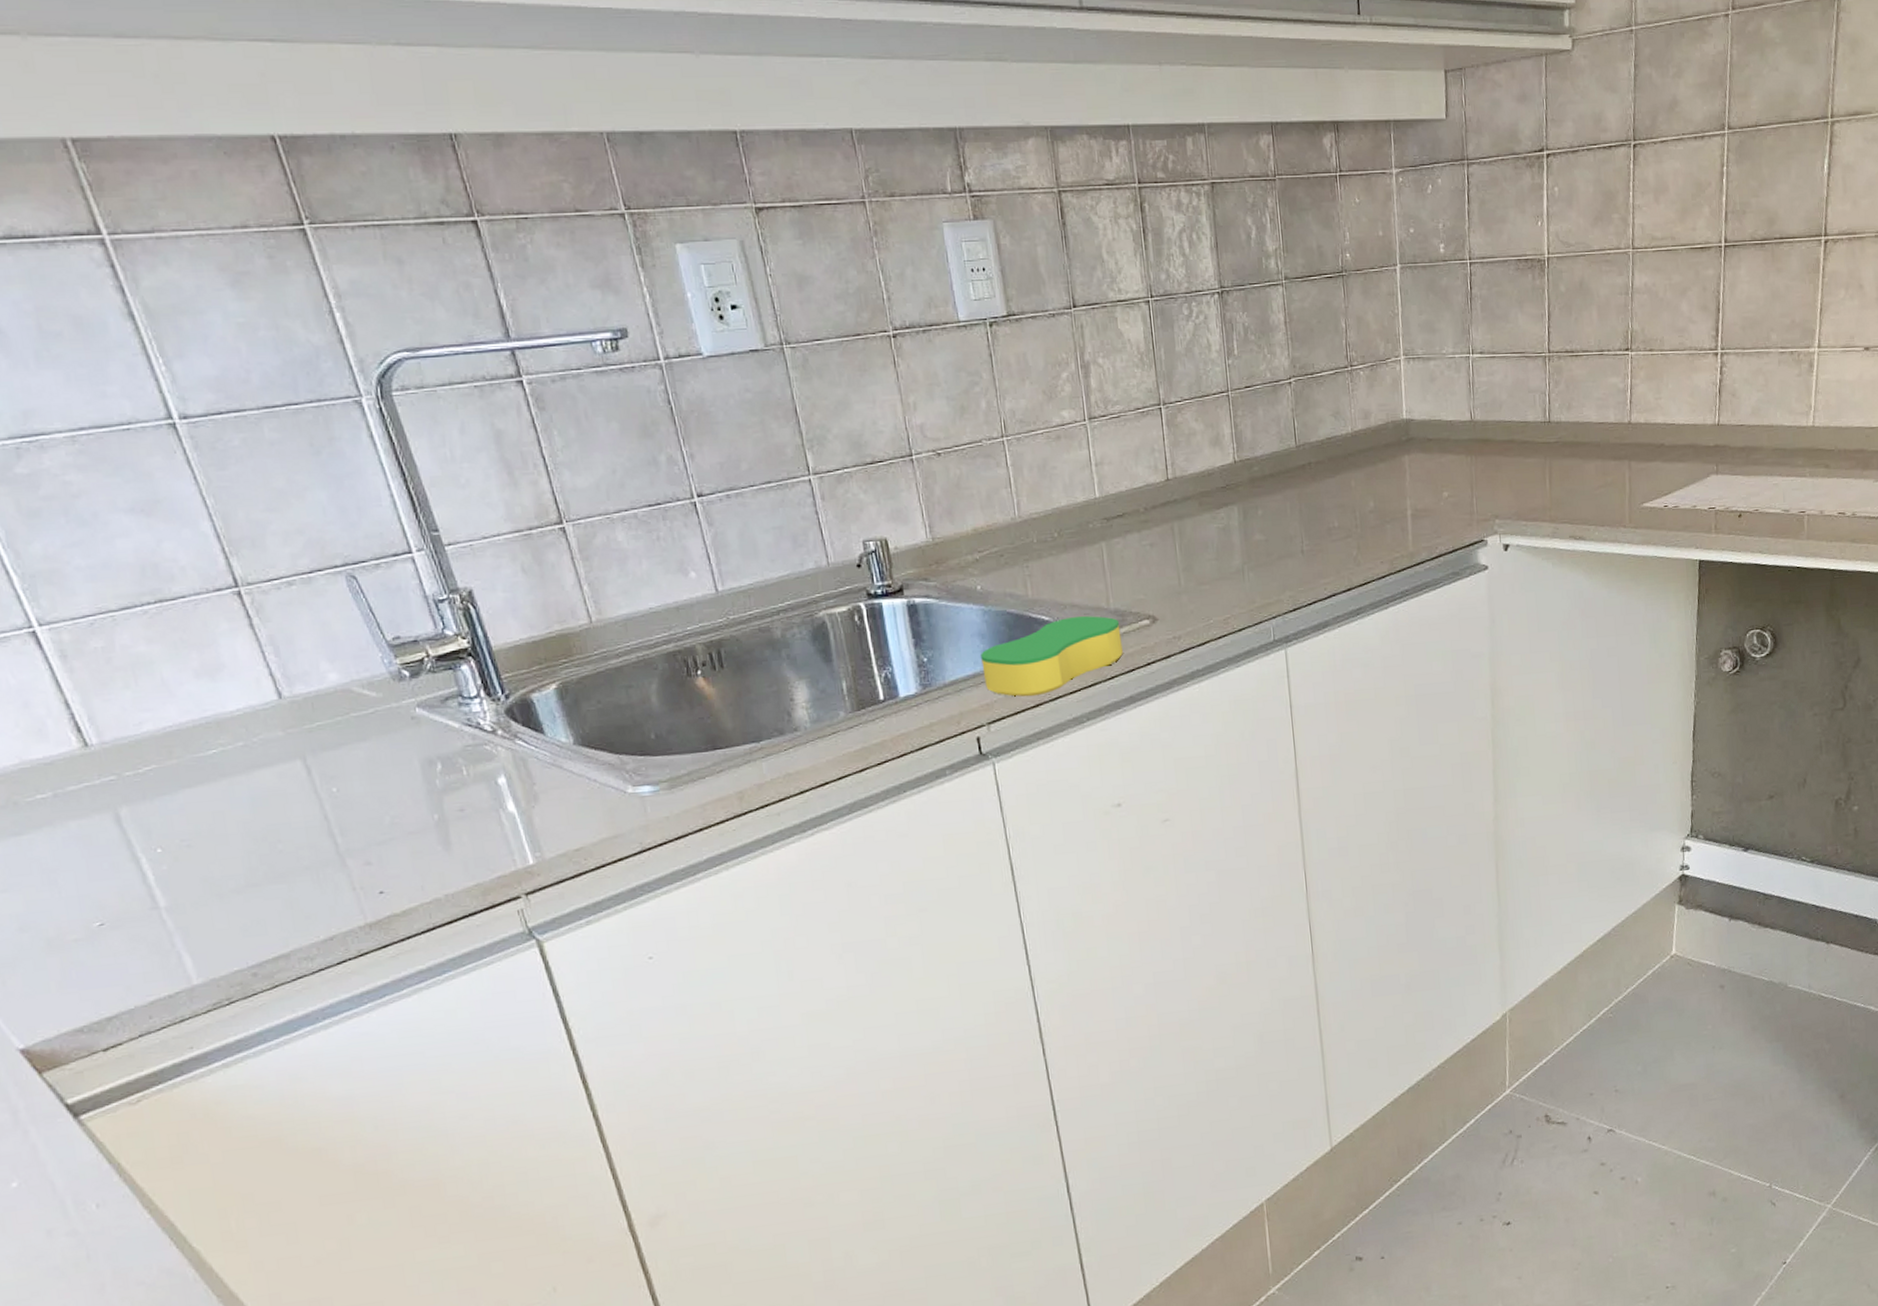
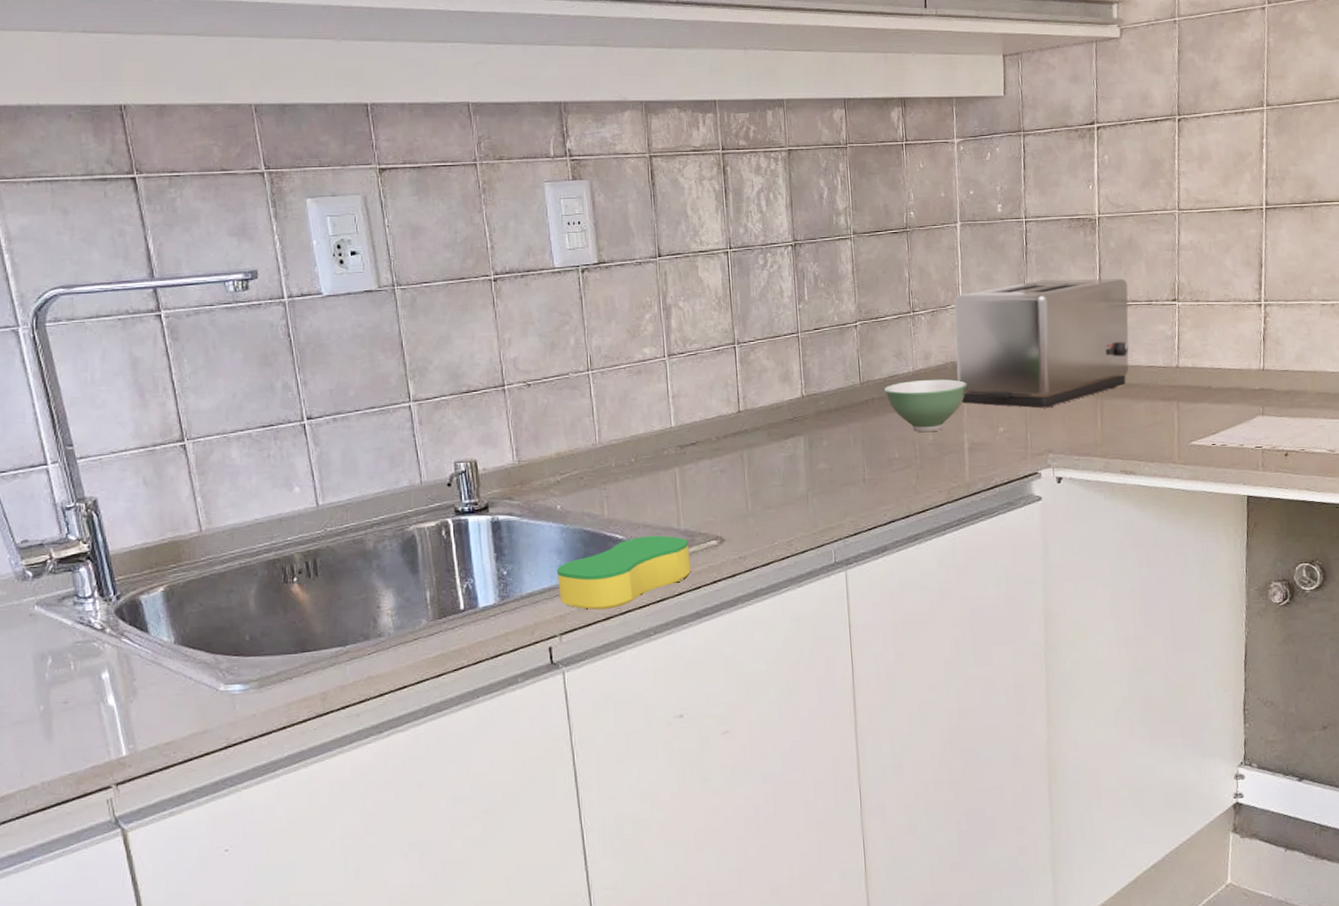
bowl: none [1322,440,1410,499] -> present [884,379,967,433]
toaster: none [1394,326,1579,471] -> present [953,278,1129,408]

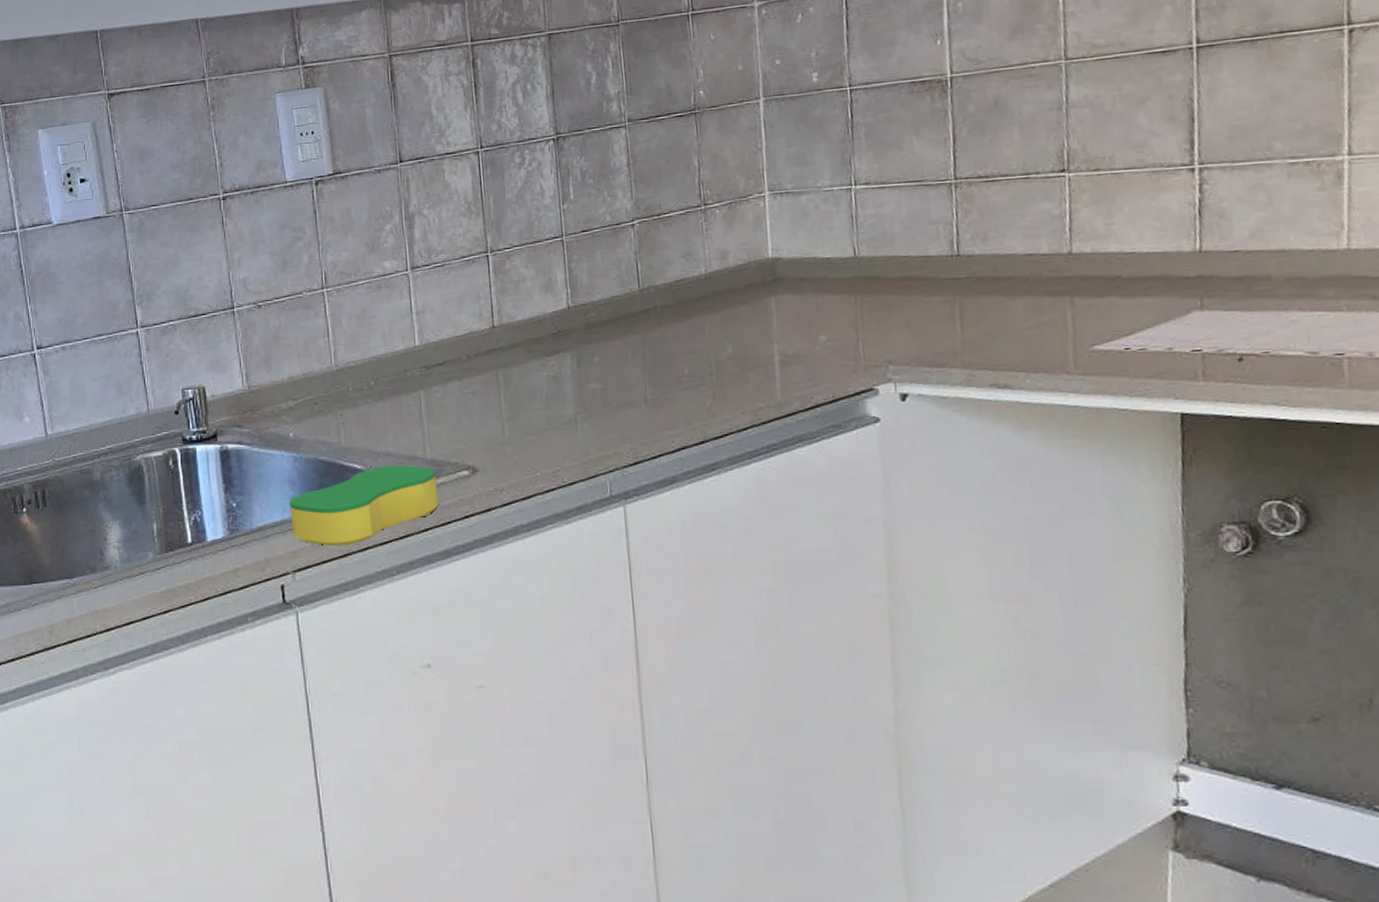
bowl: present [884,379,967,433] -> none [670,280,777,345]
toaster: present [953,278,1129,408] -> none [757,149,999,311]

